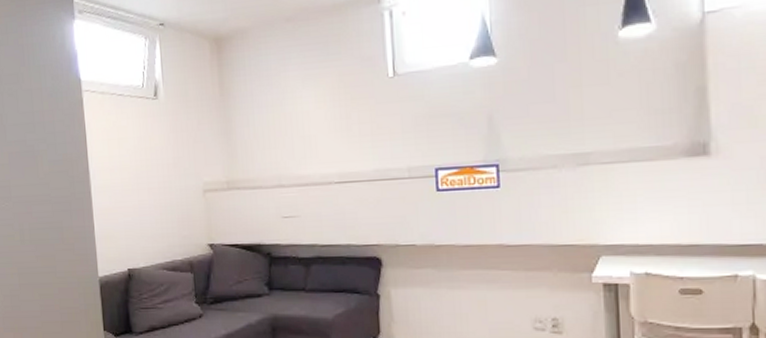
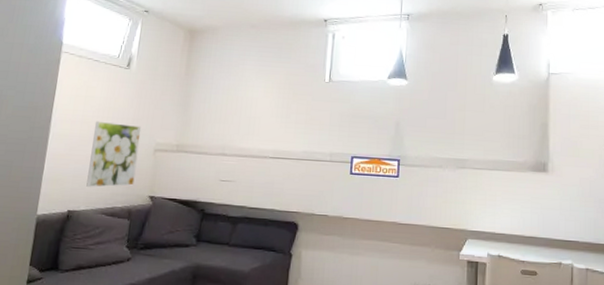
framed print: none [135,165,189,241] -> present [86,121,142,187]

